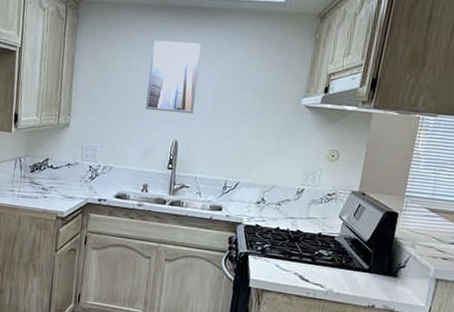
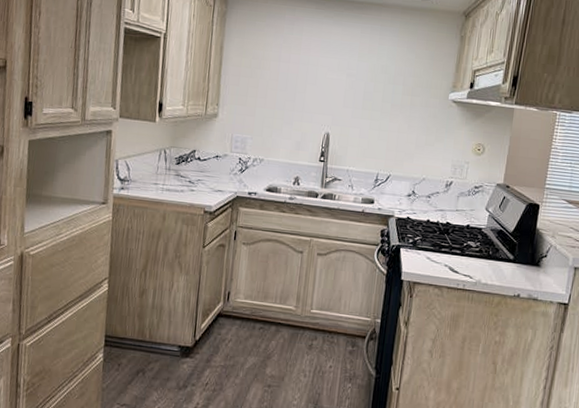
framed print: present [146,39,202,114] -> none [297,31,353,107]

